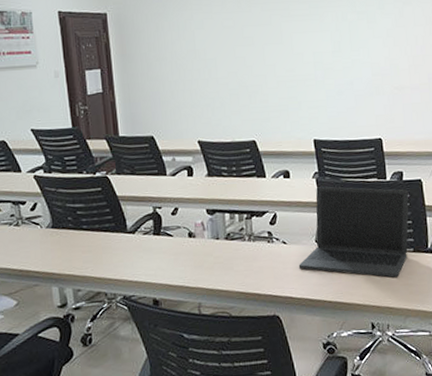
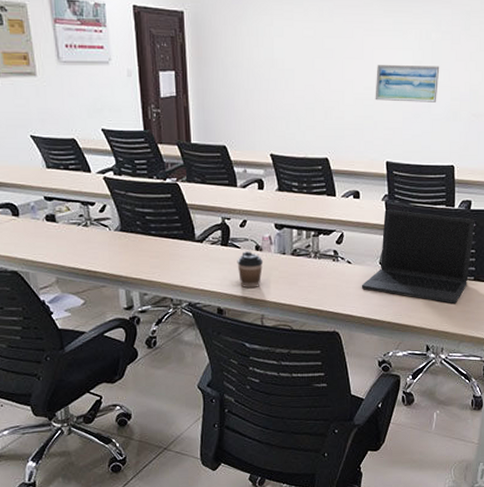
coffee cup: none [170,238,198,277] -> present [237,251,264,289]
wall art: none [296,44,359,82] -> present [375,65,440,102]

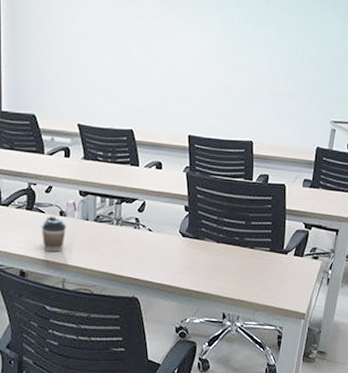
laptop: present [361,210,475,303] -> none [161,181,272,273]
wall art: present [375,65,440,102] -> none [179,44,241,81]

